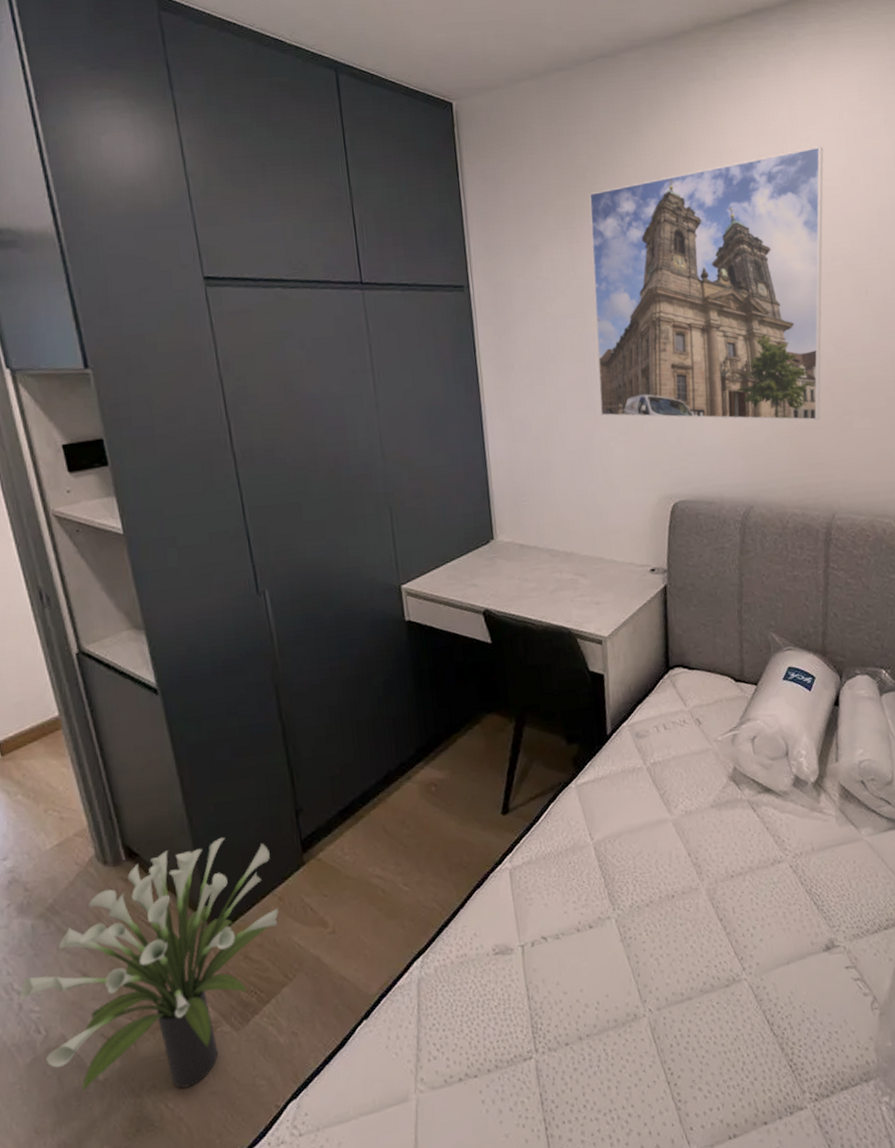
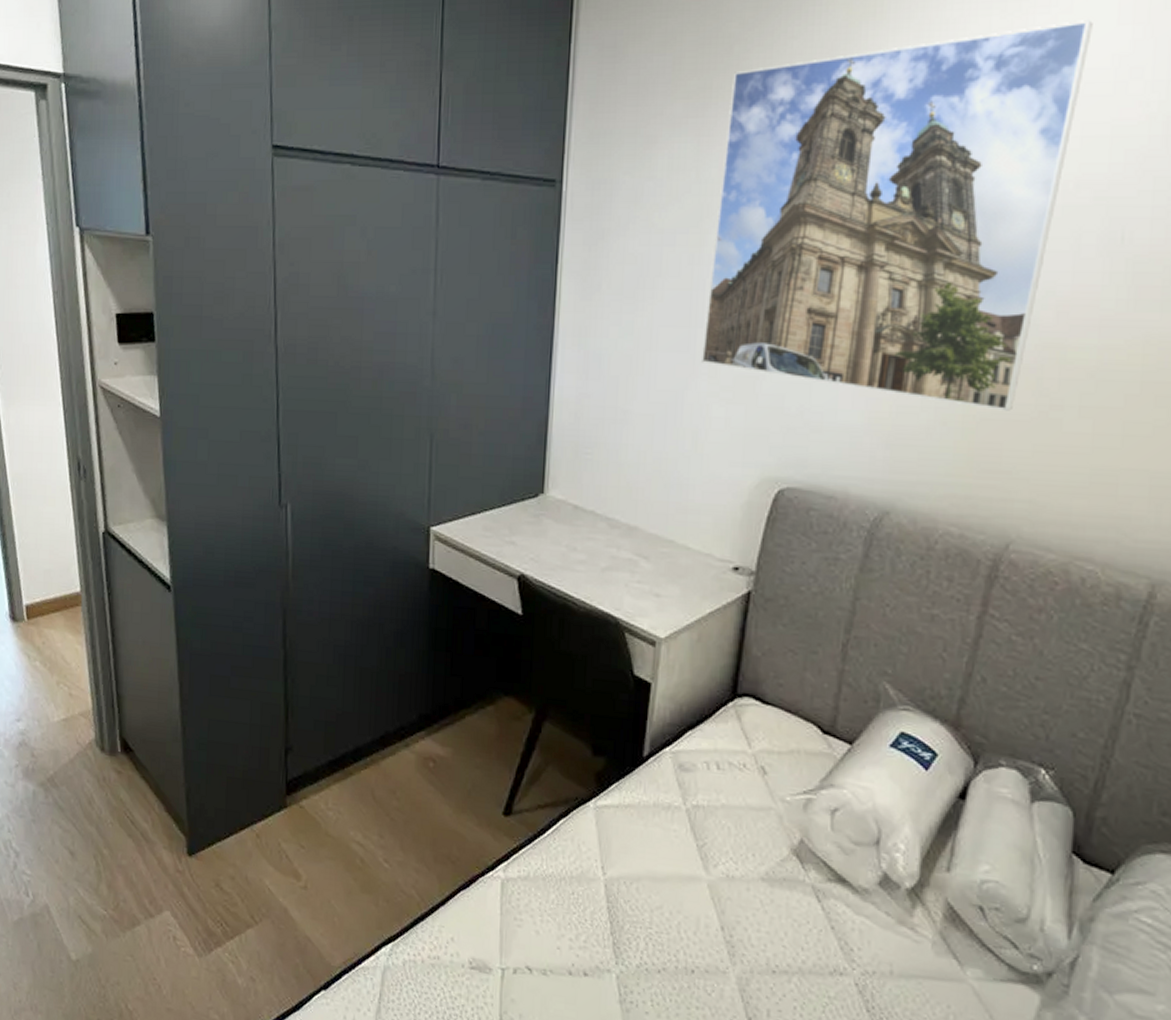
potted plant: present [19,837,279,1092] -> none [15,754,255,996]

